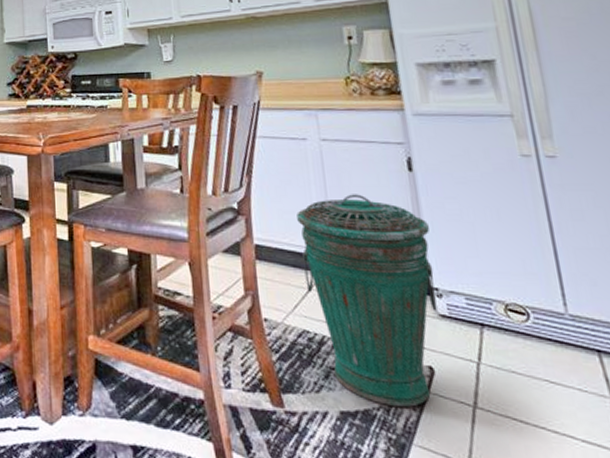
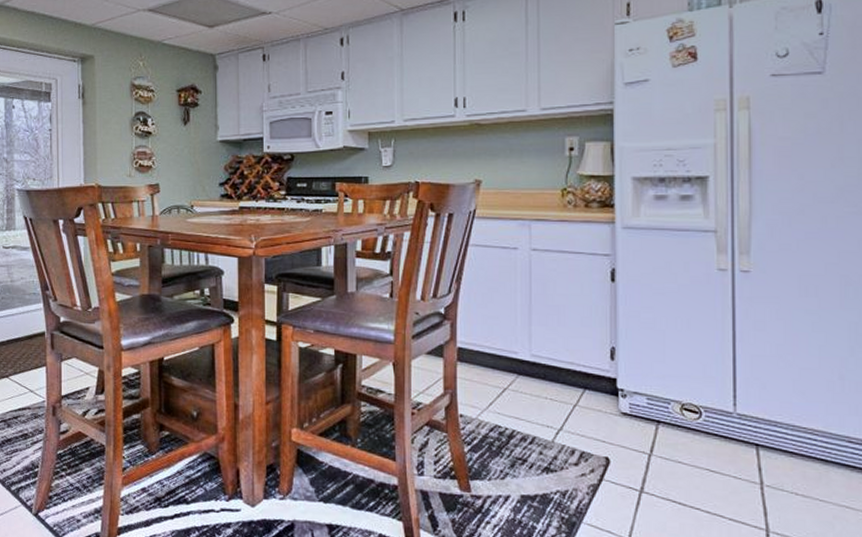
trash can: present [297,194,437,407] -> none [500,302,623,492]

